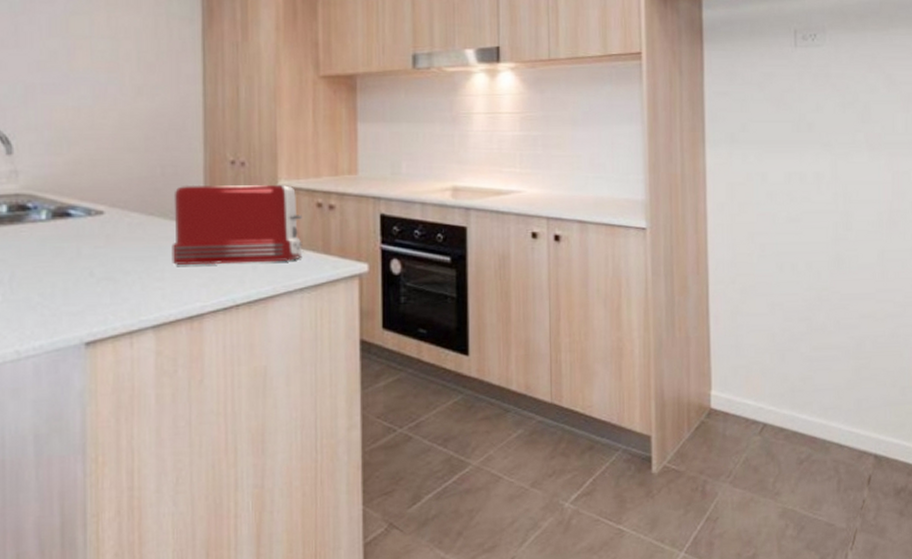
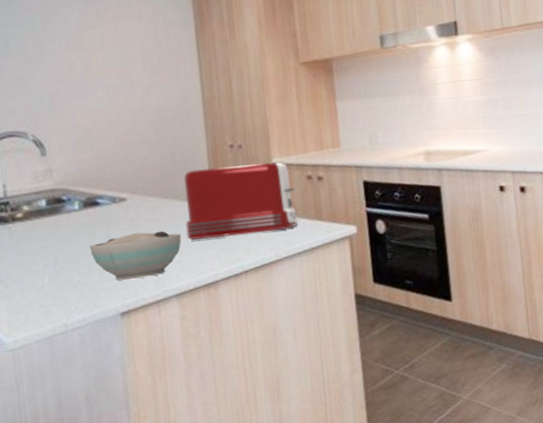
bowl: none [55,251,164,306] -> present [90,230,181,281]

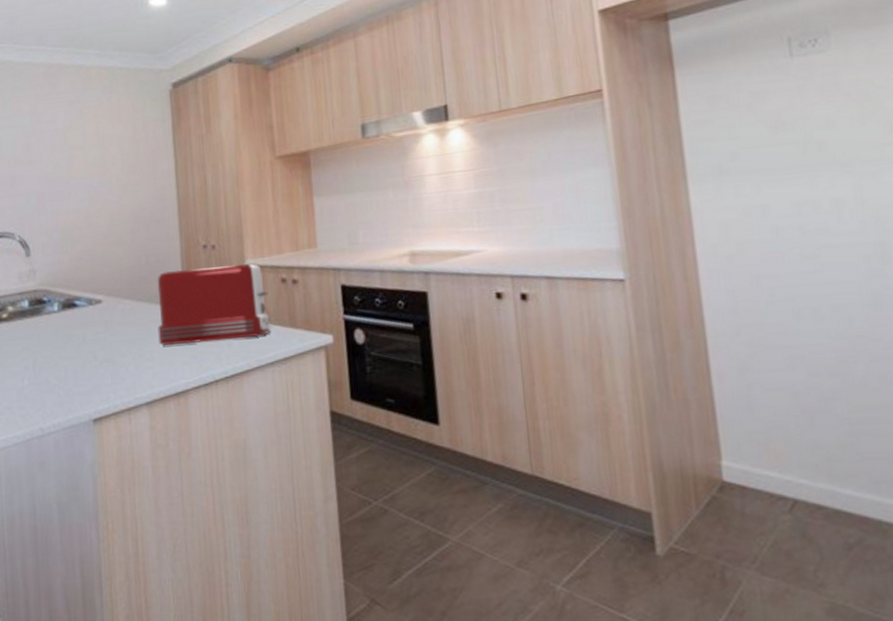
bowl: present [90,230,181,281] -> none [67,334,153,386]

